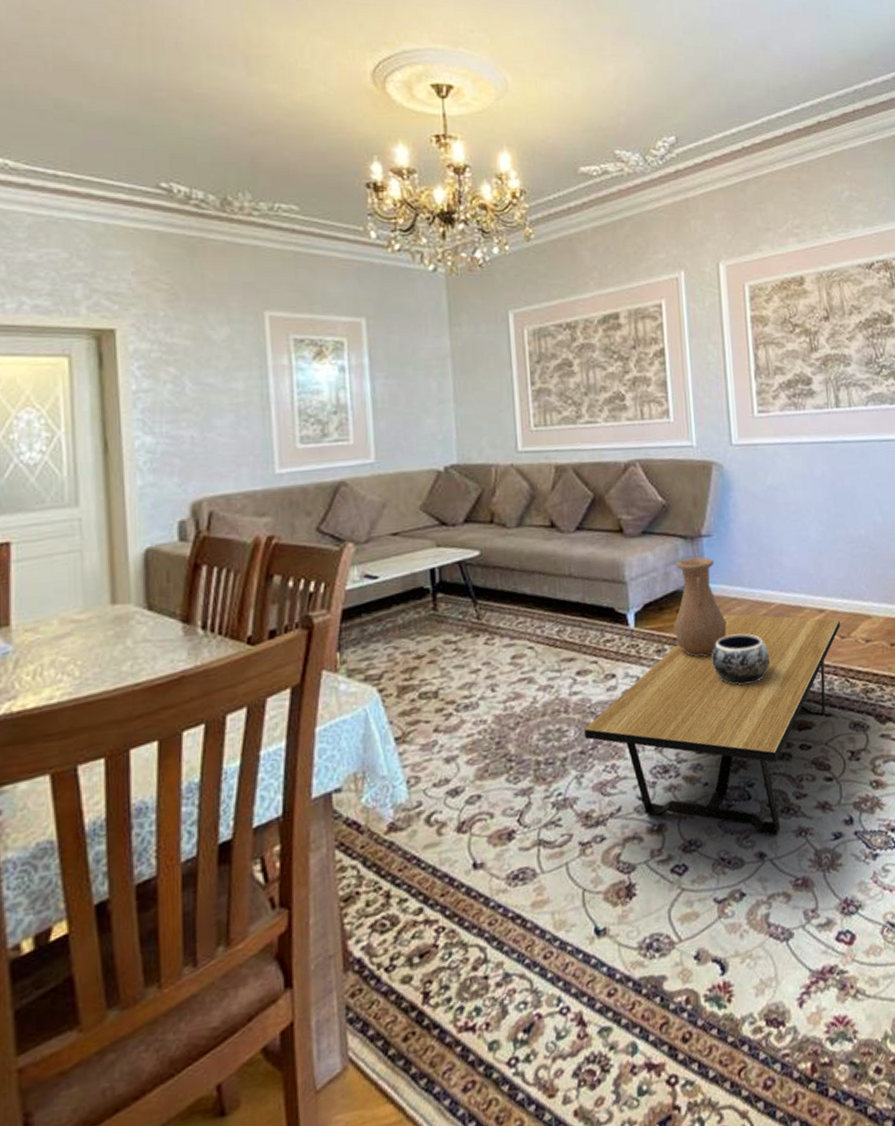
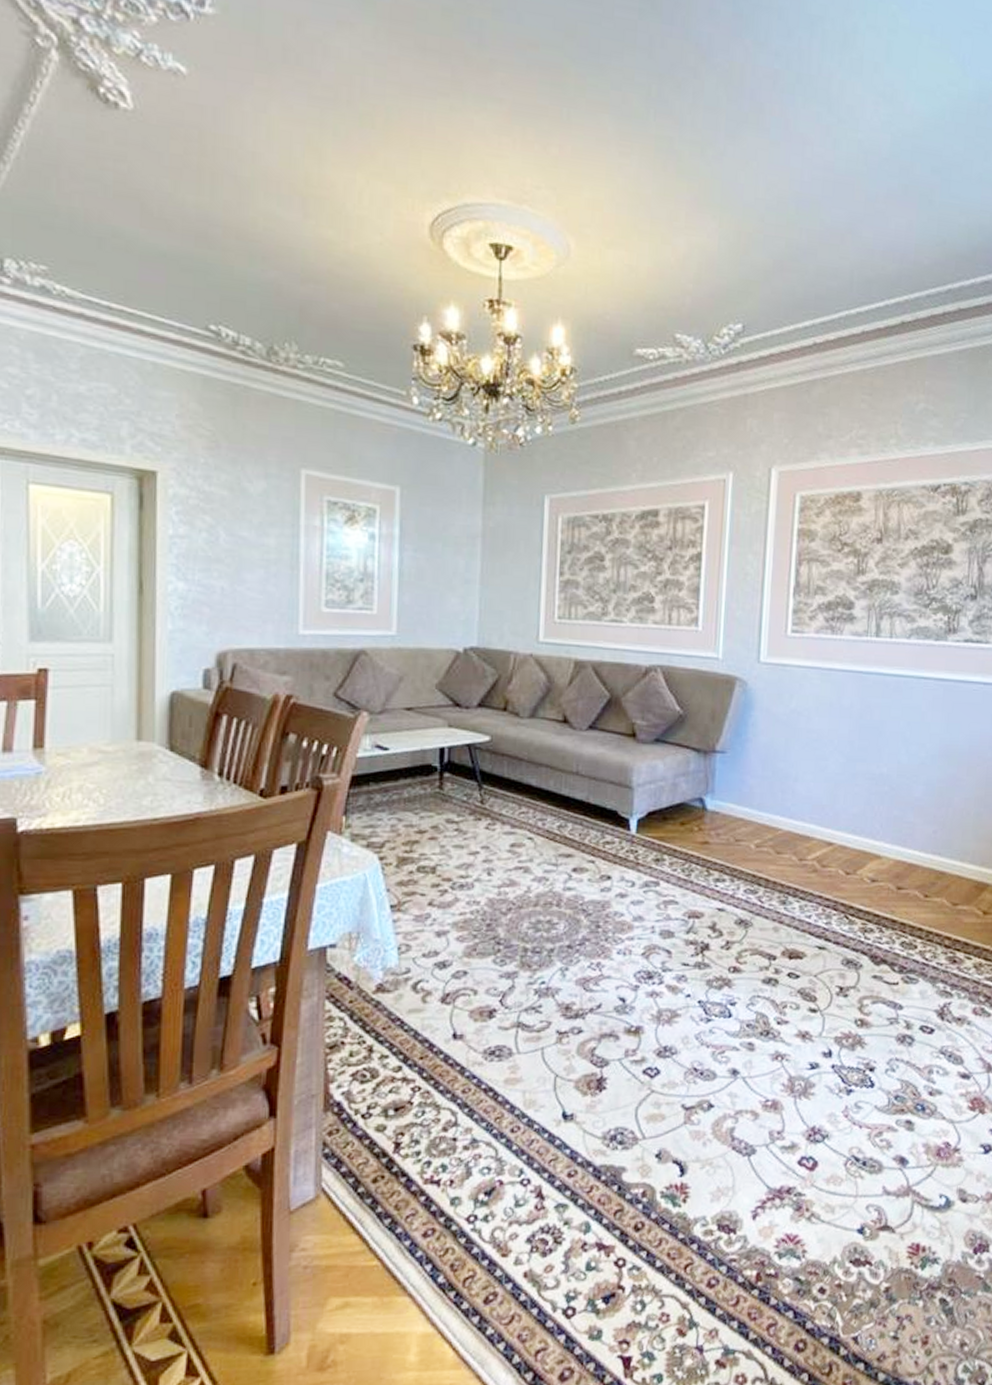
coffee table: present [585,614,840,836] -> none [574,834,847,1057]
vase: present [674,557,727,657] -> none [675,772,730,872]
decorative bowl: present [711,633,770,685] -> none [709,854,770,906]

